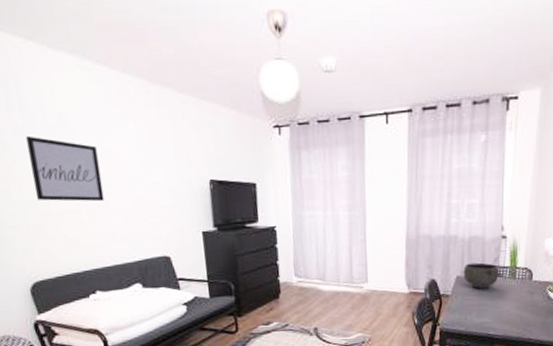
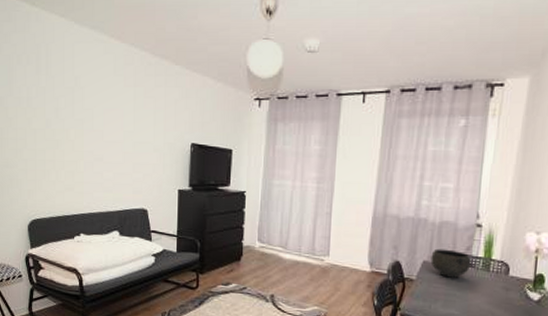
wall art: present [26,135,105,202] -> none [46,94,100,155]

